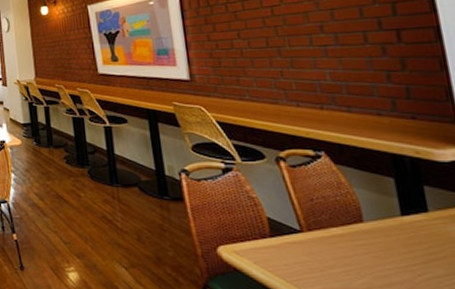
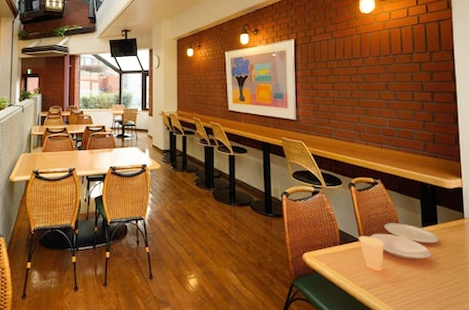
cup: none [297,226,342,273] -> present [358,236,385,271]
saucer: none [315,223,422,260] -> present [369,233,431,260]
plate: none [337,209,434,238] -> present [384,223,440,243]

